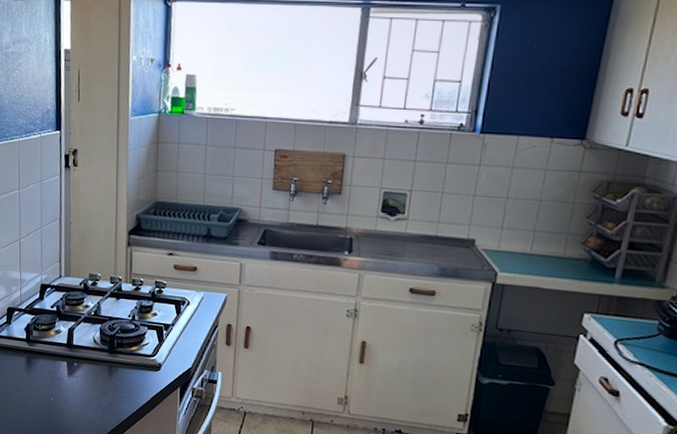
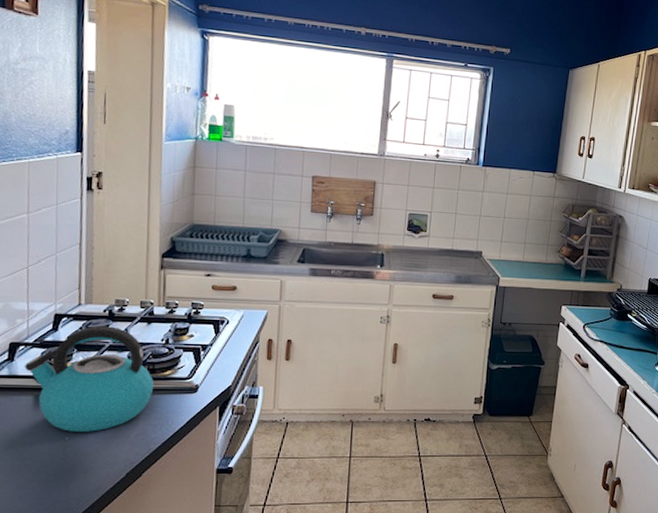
kettle: none [19,297,123,396] -> present [25,326,154,432]

